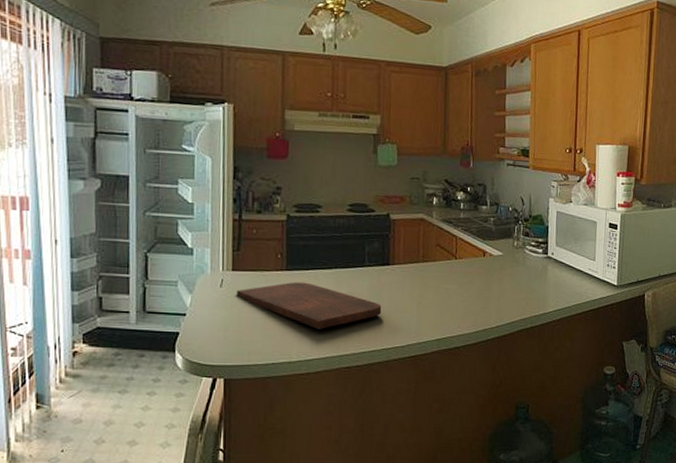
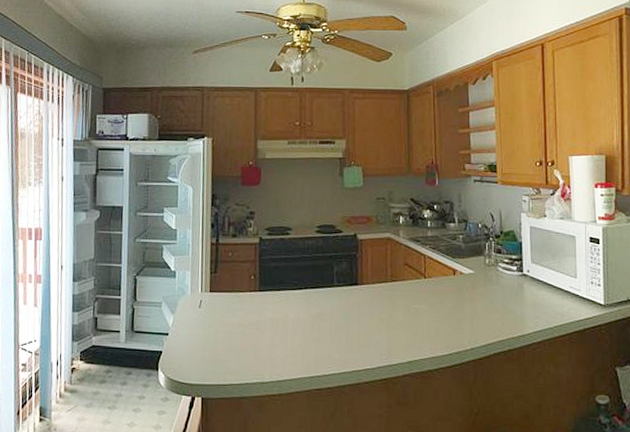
cutting board: present [236,282,382,329] -> none [213,302,351,350]

